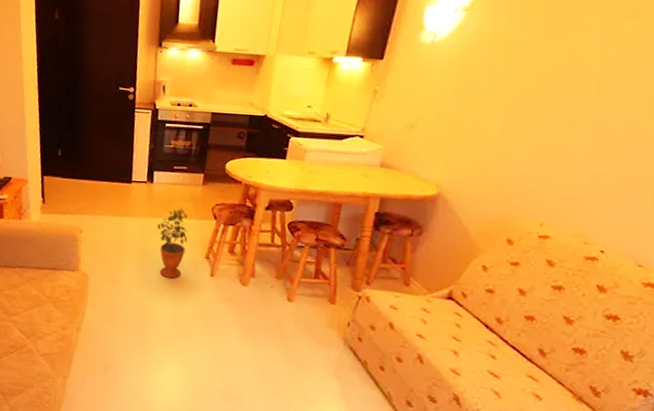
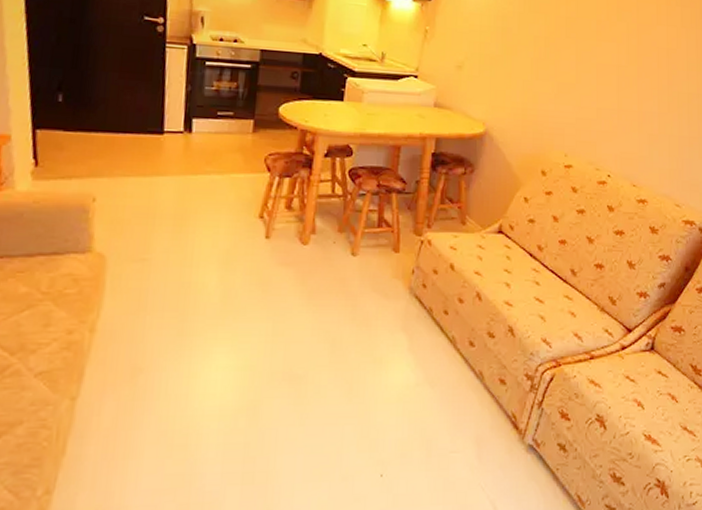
potted plant: present [157,207,188,279] -> none [198,160,237,247]

